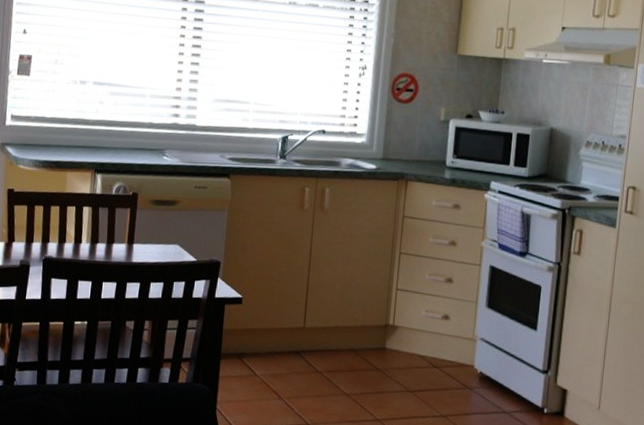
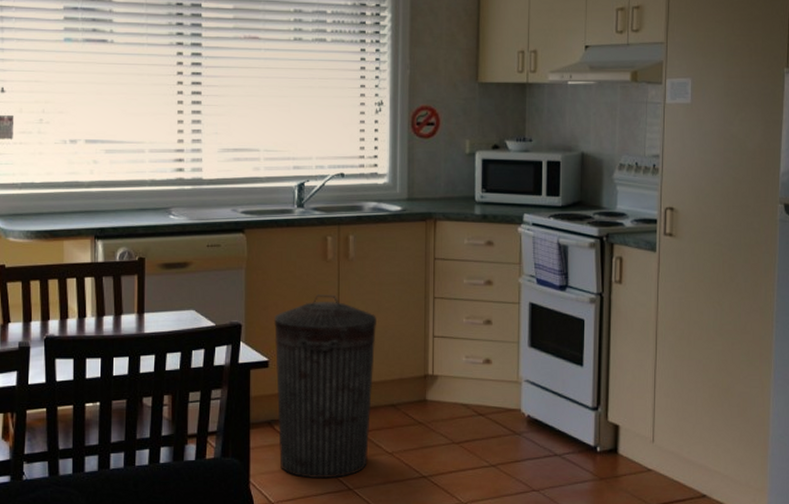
trash can: none [245,240,345,413] -> present [273,294,376,479]

